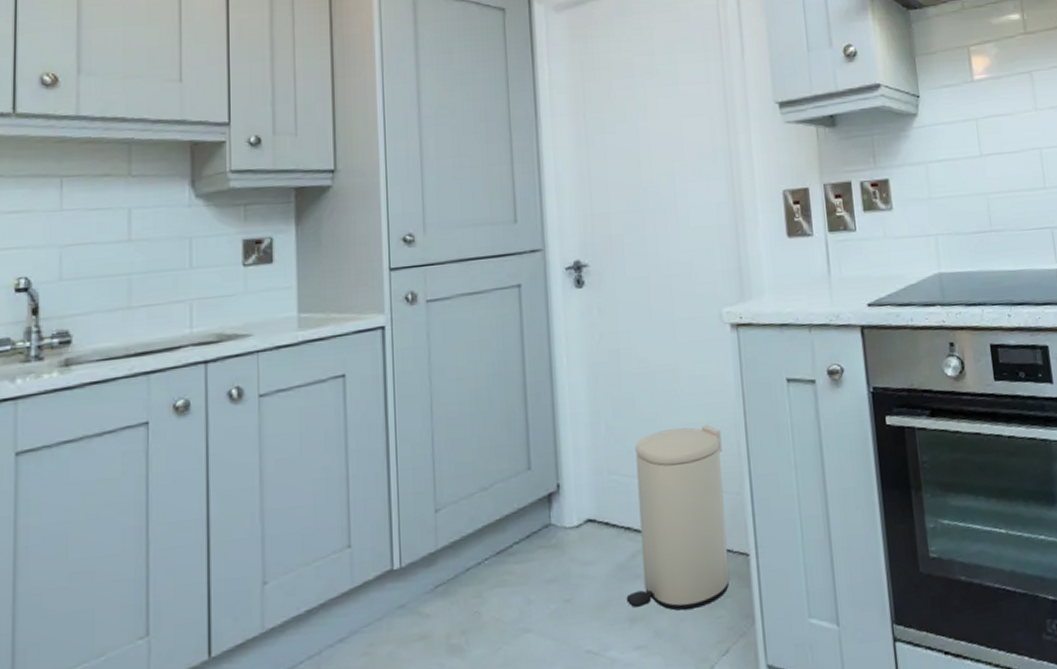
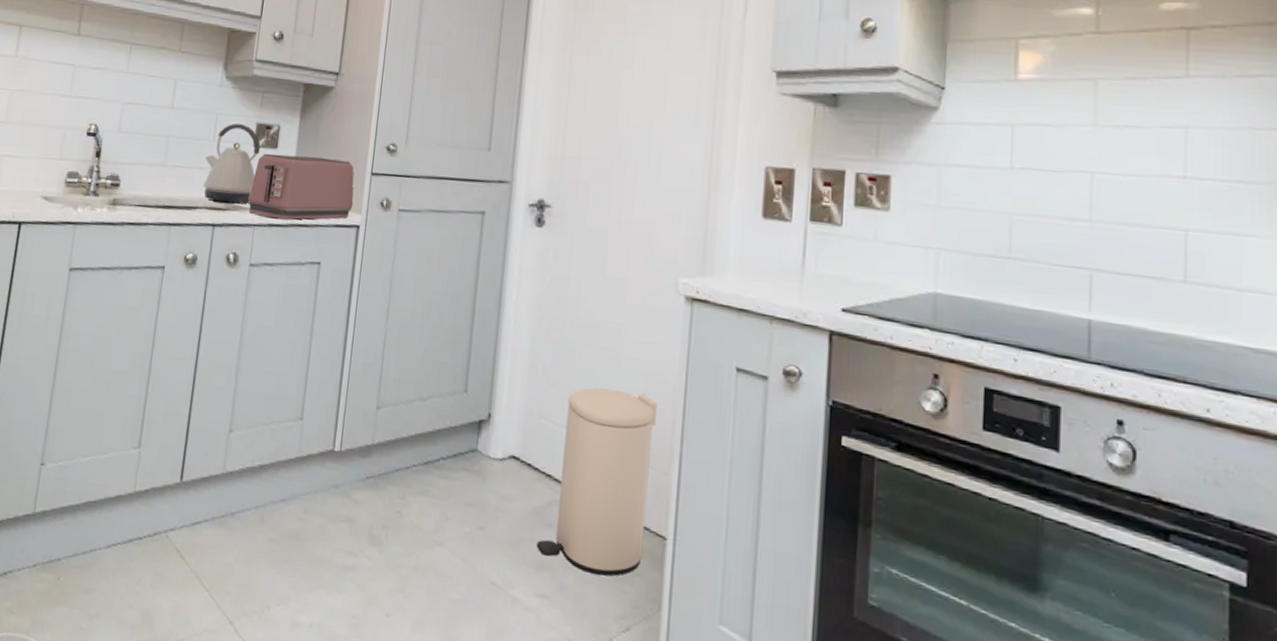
kettle: none [183,244,251,336] -> present [203,123,261,204]
toaster: none [246,261,373,341] -> present [248,153,354,221]

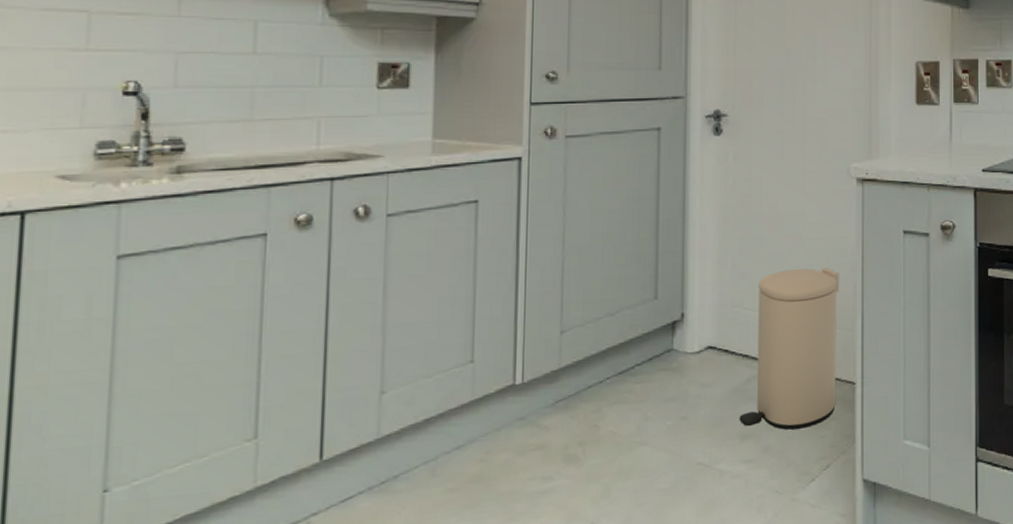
kettle: present [203,123,261,204] -> none [311,65,386,153]
toaster: present [248,153,354,221] -> none [377,92,511,163]

